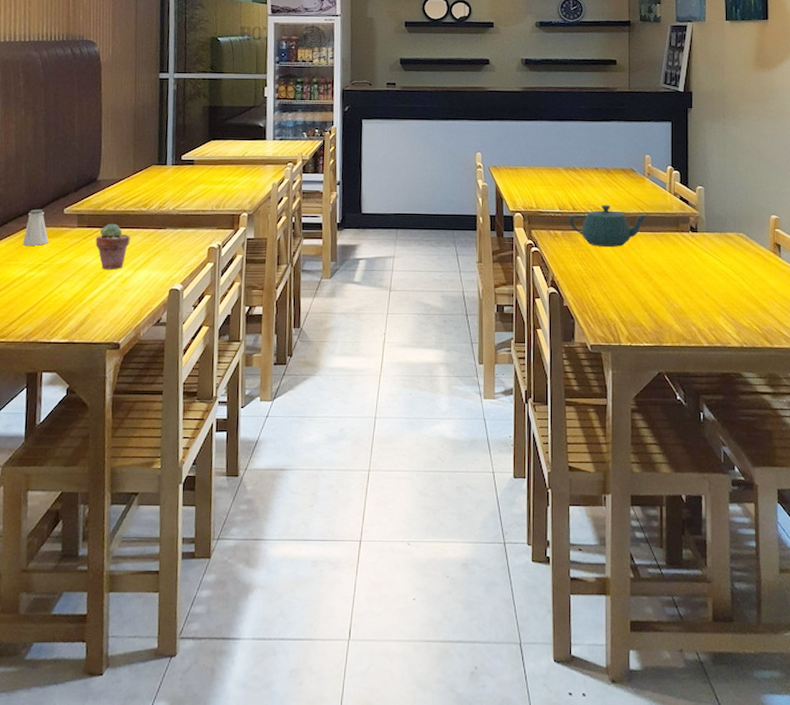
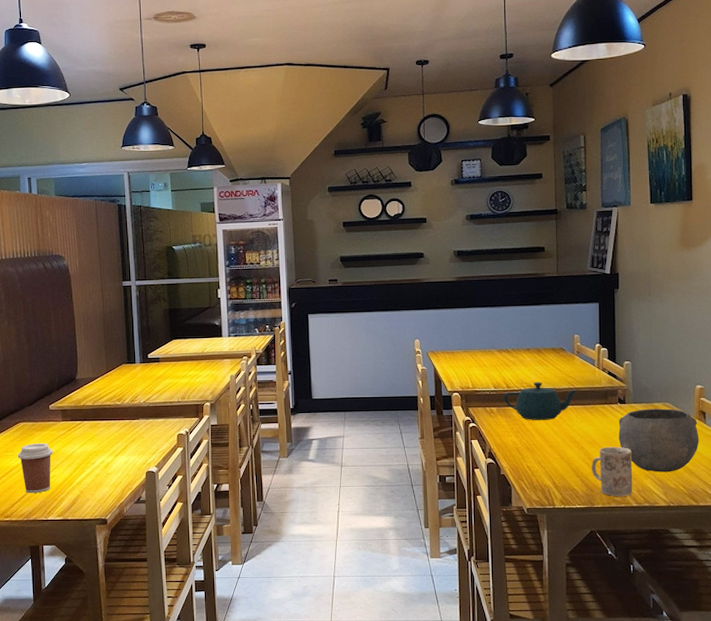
coffee cup: none [21,252,64,310] -> present [17,443,53,493]
saltshaker: present [23,209,49,246] -> none [17,407,38,438]
potted succulent: present [95,223,130,270] -> none [79,416,109,457]
mug: none [661,279,704,336] -> present [592,446,633,497]
bowl: none [689,239,774,309] -> present [618,408,699,472]

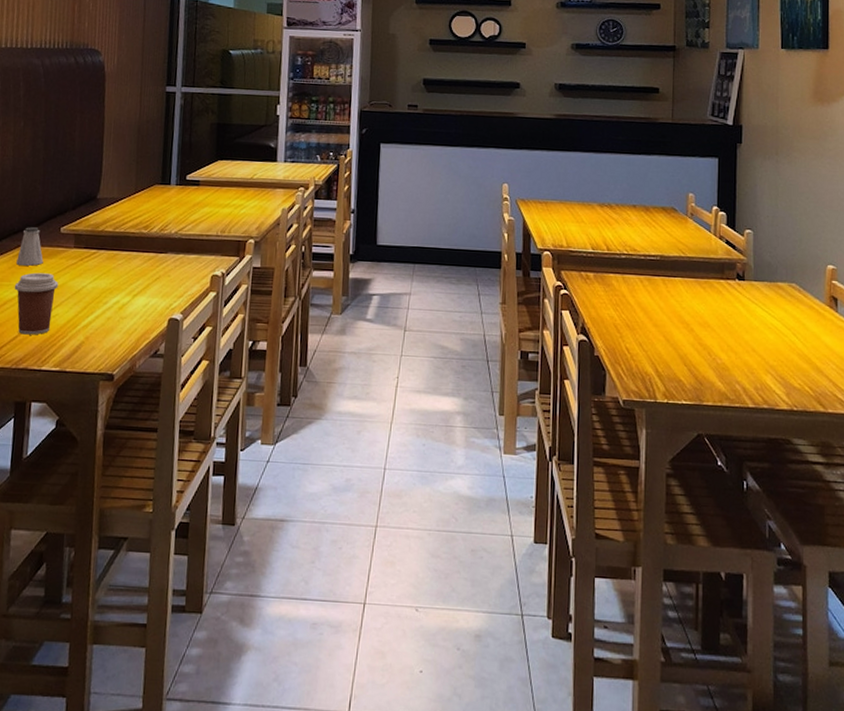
saltshaker: none [17,407,38,438] -> present [16,227,44,266]
teapot: present [503,382,578,420] -> none [602,246,690,293]
mug: present [592,446,633,497] -> none [702,331,750,395]
bowl: present [618,408,699,472] -> none [735,288,829,368]

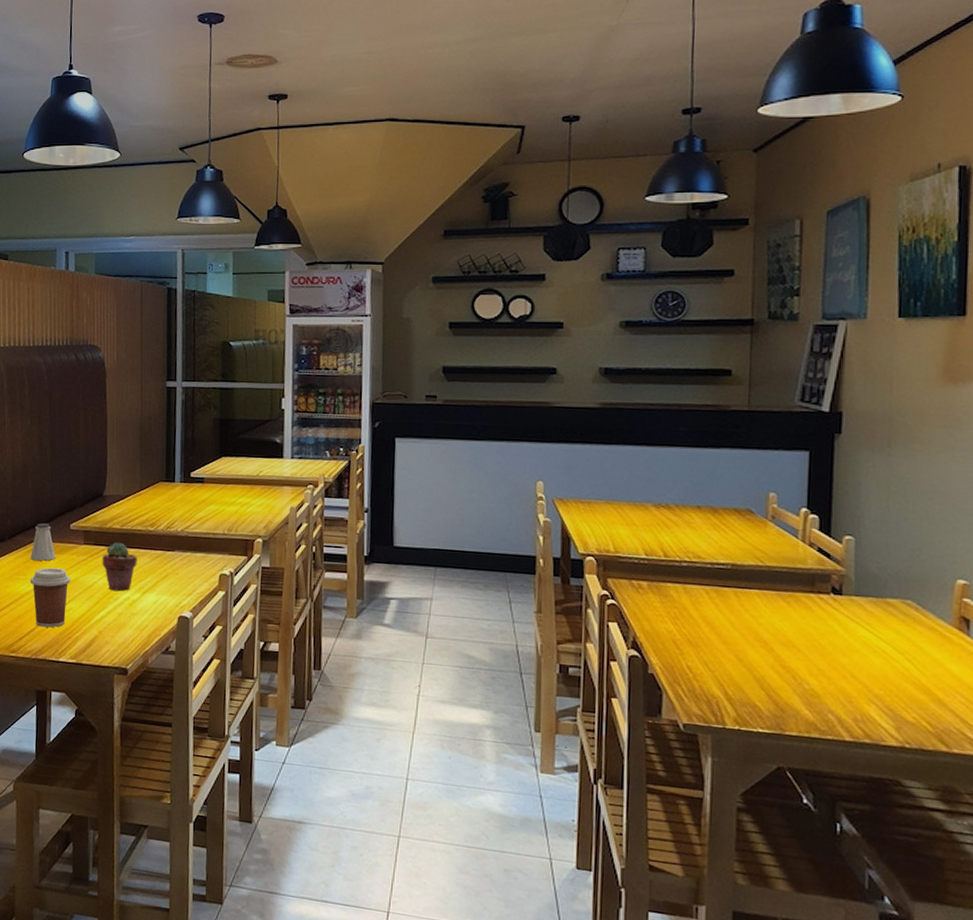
potted succulent: none [92,245,129,295] -> present [102,542,138,592]

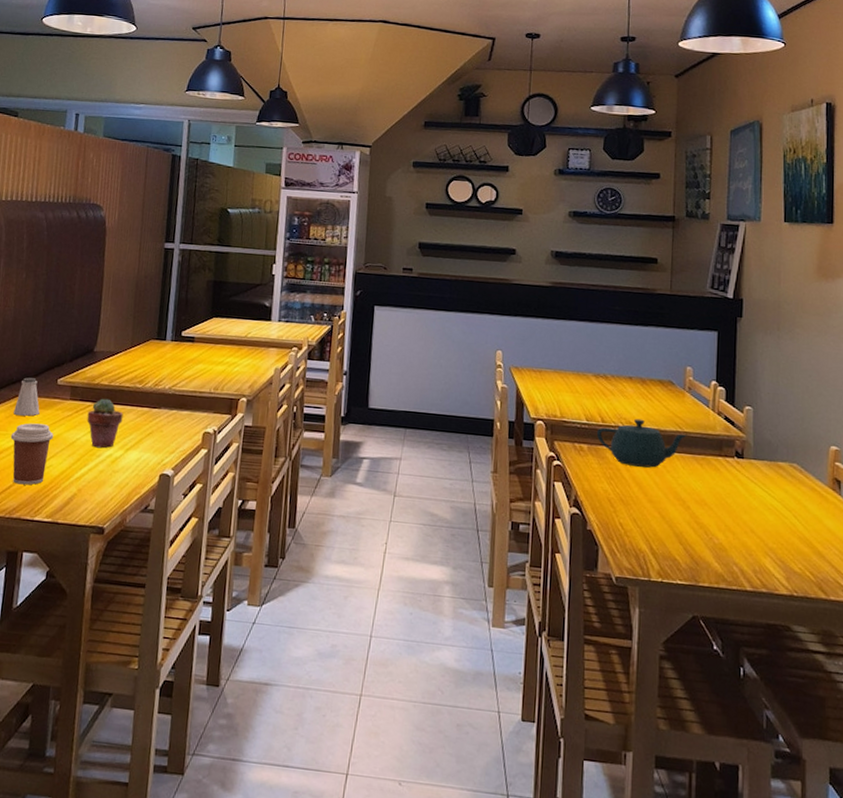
teapot: none [658,552,770,607] -> present [596,418,687,468]

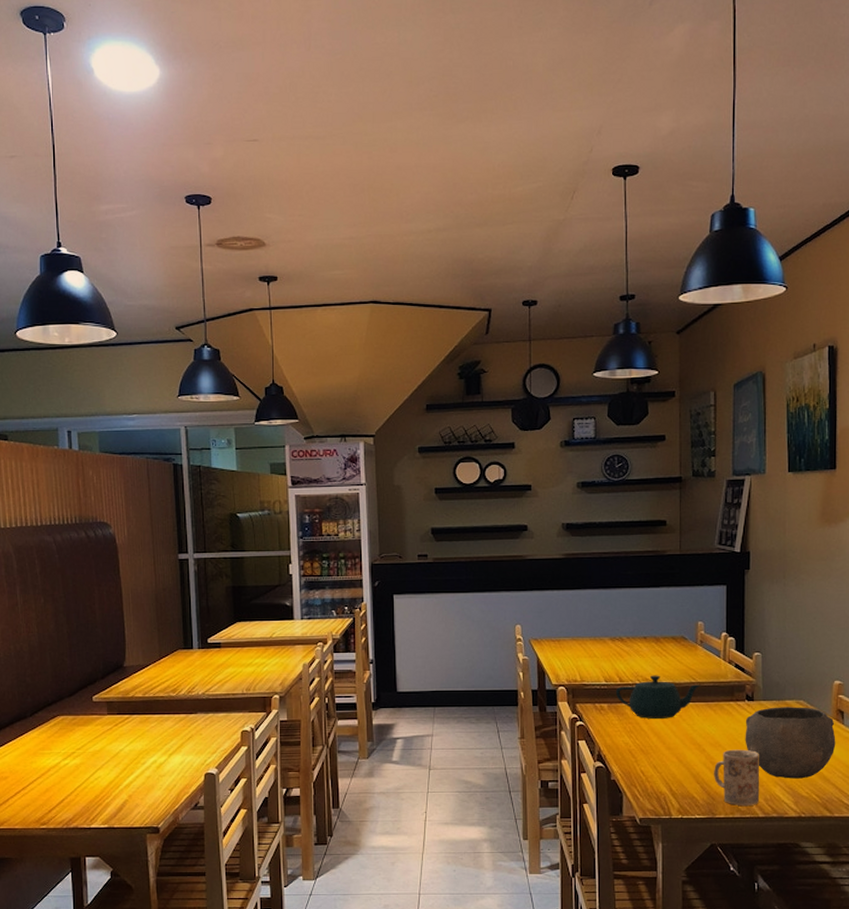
coffee cup: present [10,423,54,485] -> none [55,740,97,797]
saltshaker: present [14,377,40,416] -> none [55,698,80,734]
potted succulent: present [87,398,123,448] -> none [127,710,162,756]
mug: none [698,510,749,577] -> present [714,749,760,807]
bowl: none [733,467,832,552] -> present [745,707,836,779]

